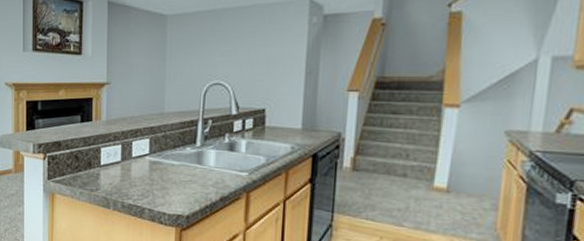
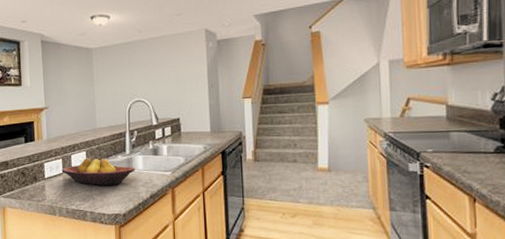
fruit bowl: none [120,147,206,181] -> present [61,158,135,185]

